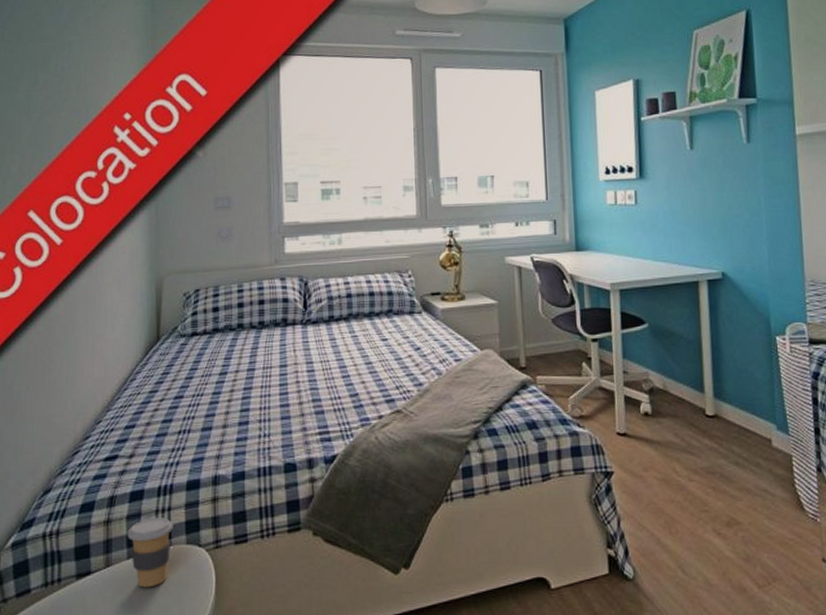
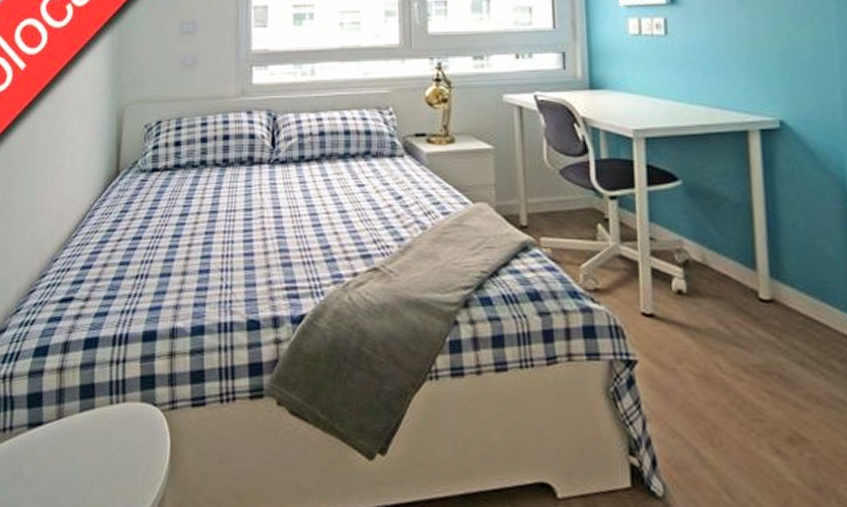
coffee cup: present [127,518,173,588] -> none [80,369,128,447]

